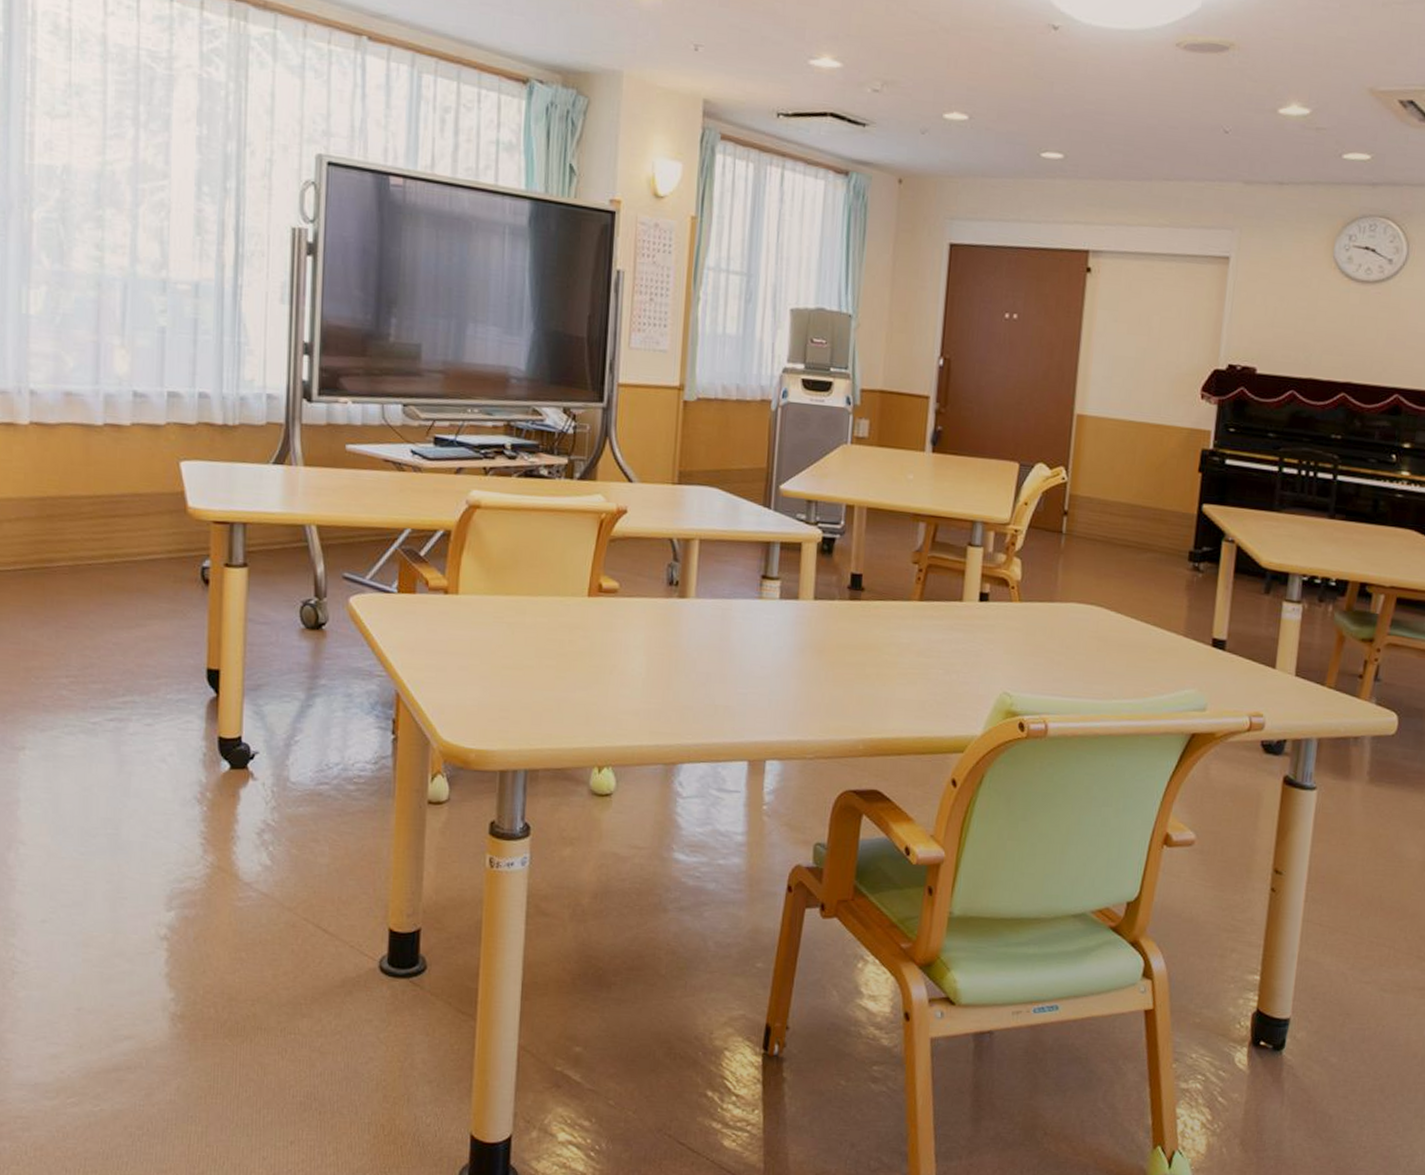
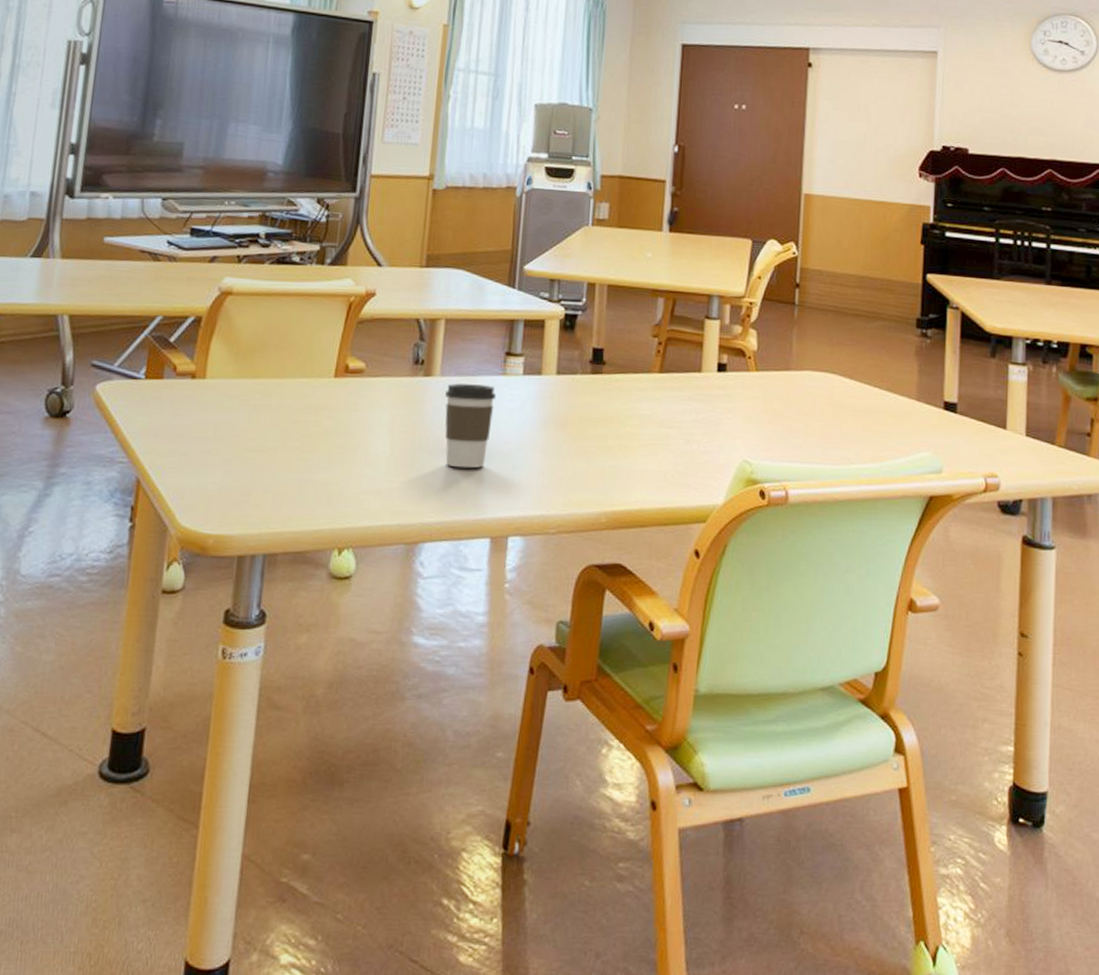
coffee cup: none [701,606,752,692] -> present [445,383,496,469]

